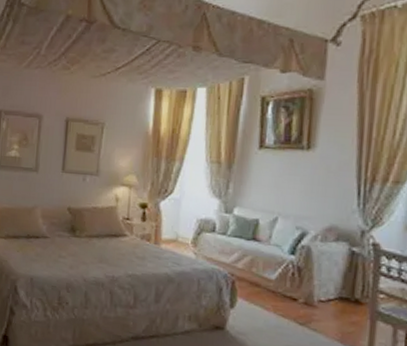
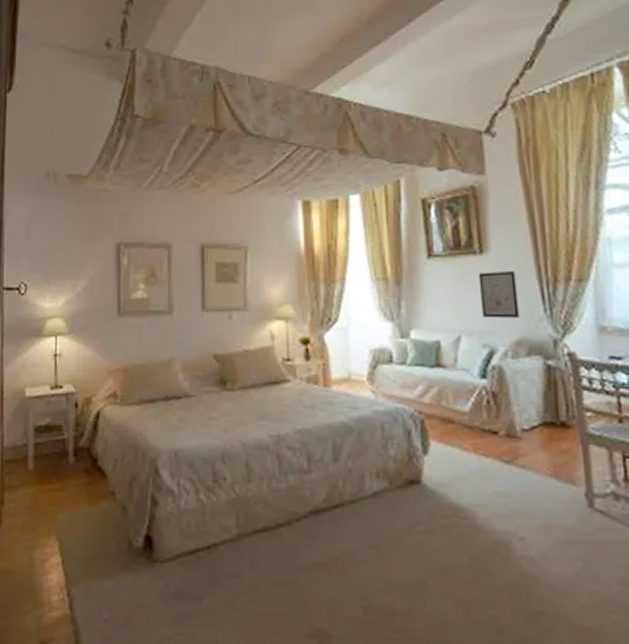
wall art: none [301,166,337,208] -> present [478,270,519,318]

